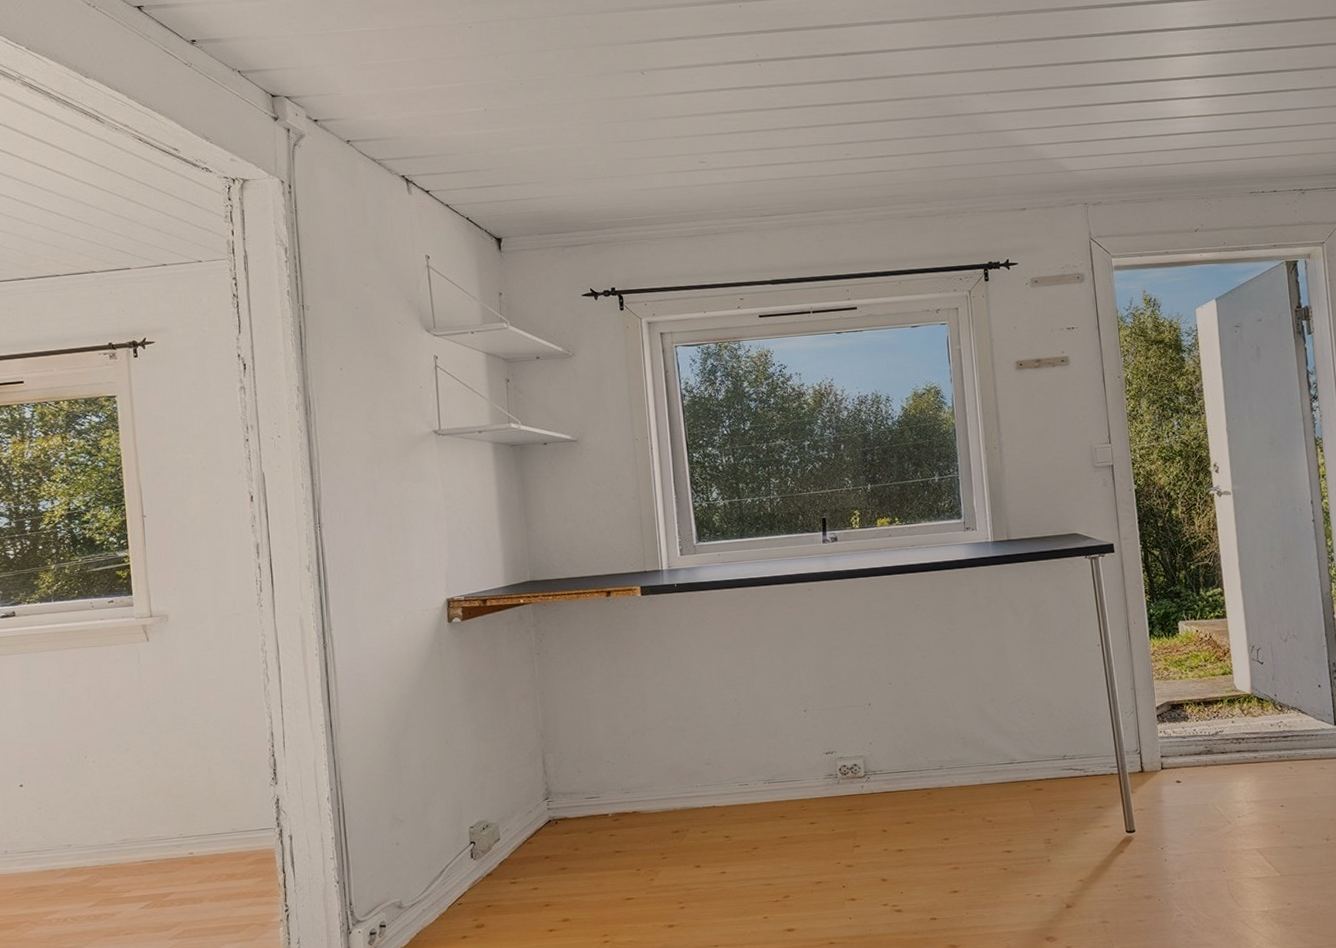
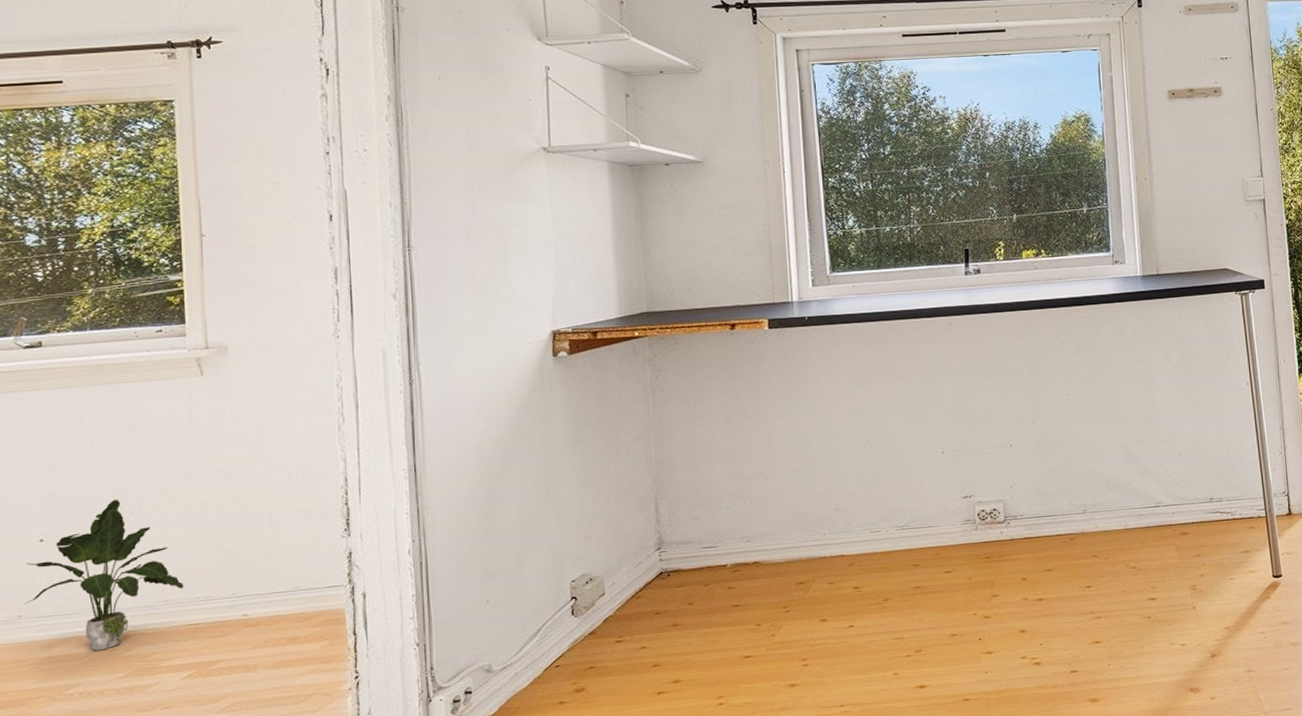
potted plant: none [10,750,140,883] -> present [25,499,184,651]

